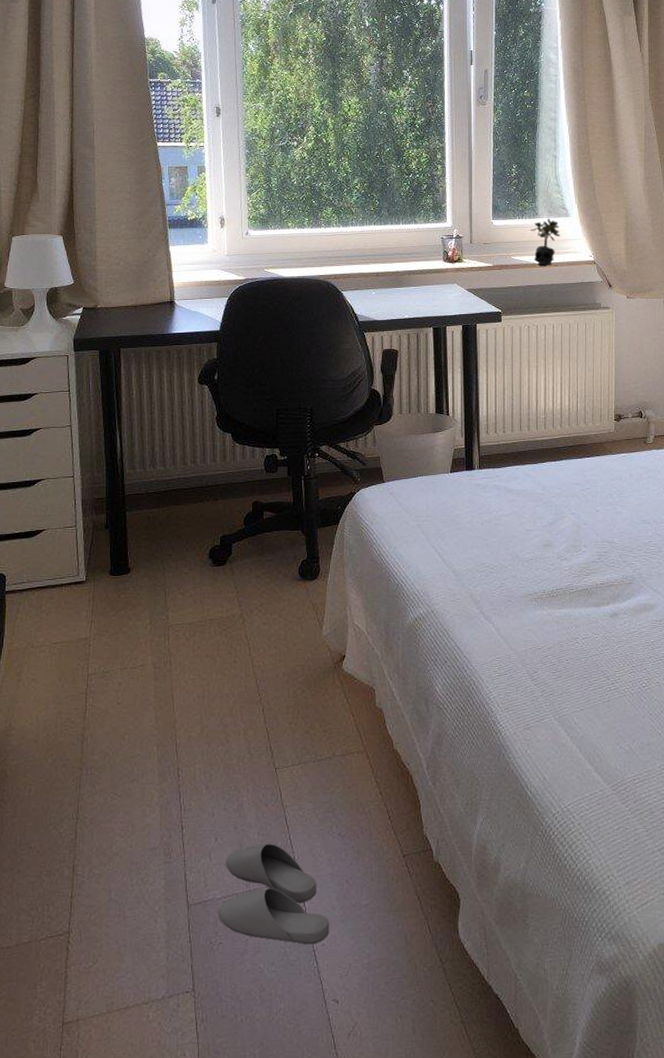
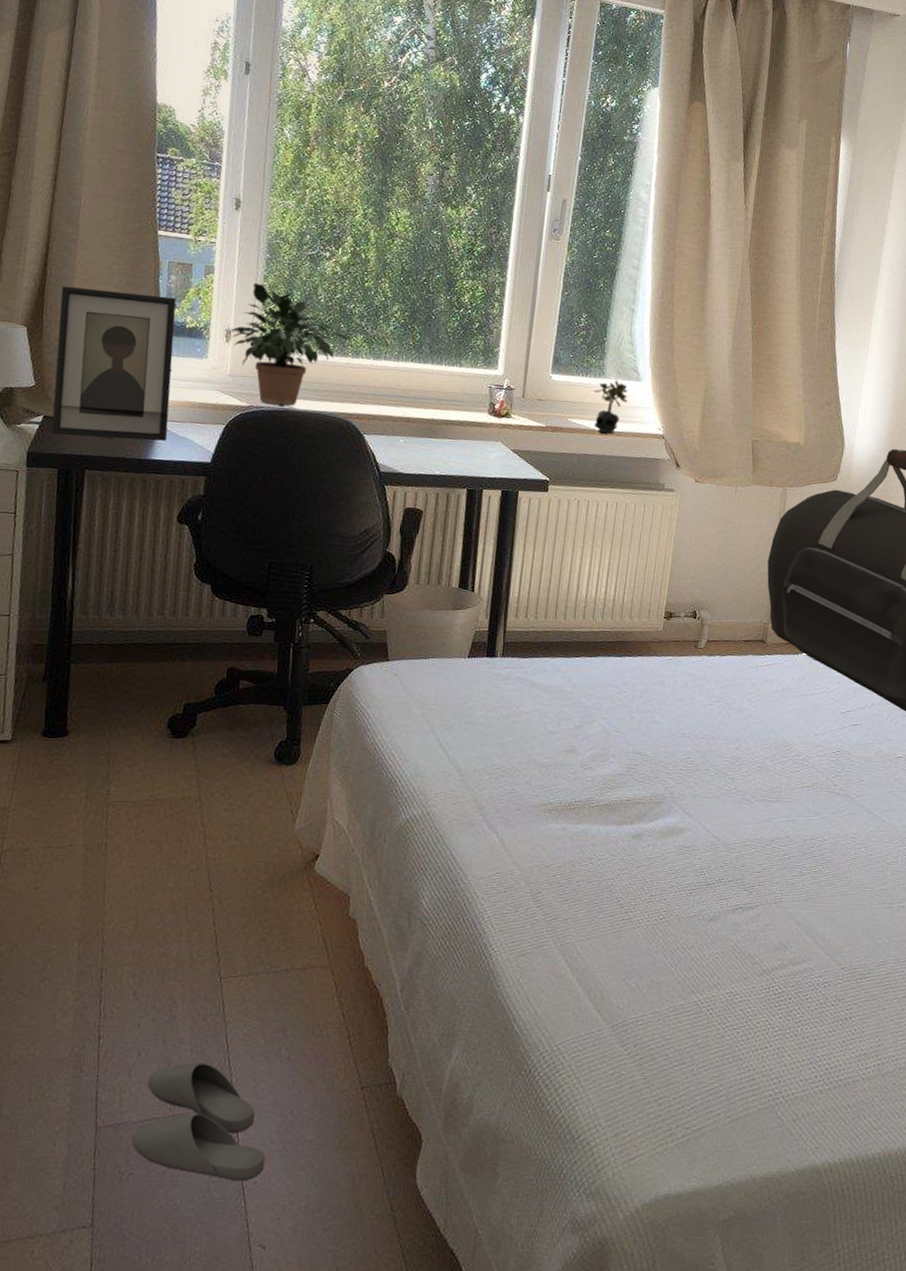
picture frame: none [86,196,183,322] -> present [51,286,177,441]
potted plant: none [221,176,324,275] -> present [226,283,353,406]

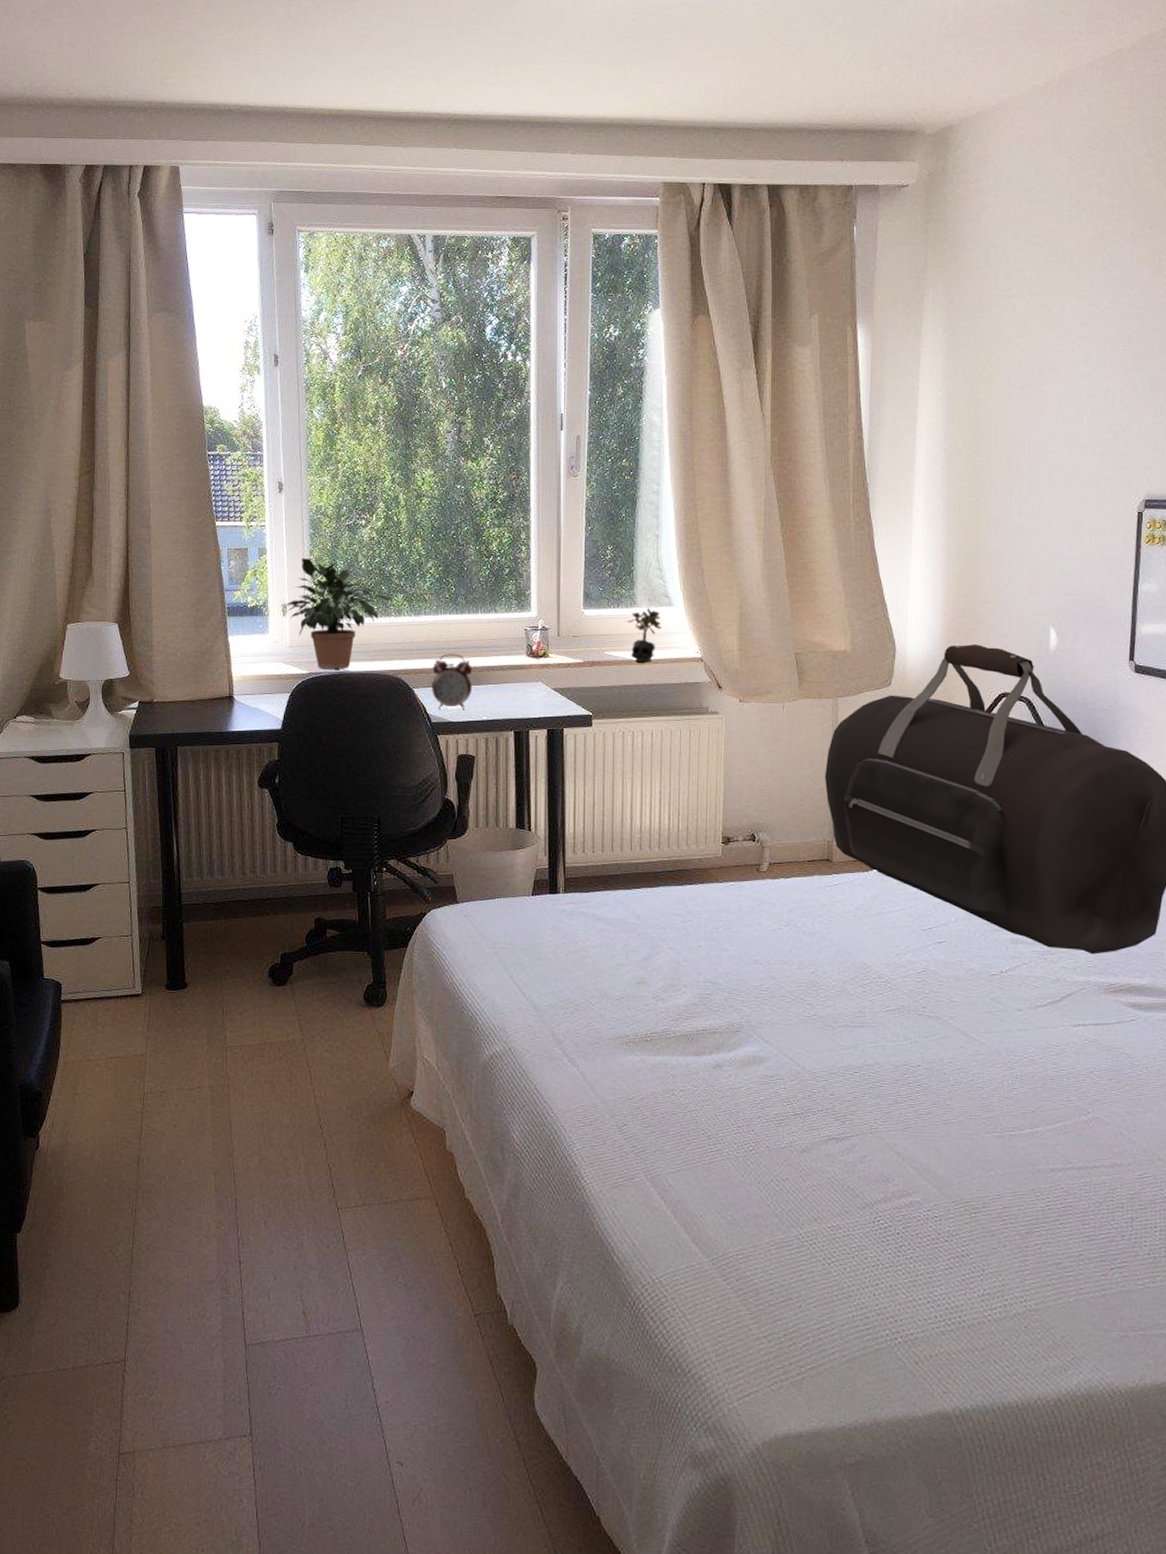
picture frame: present [51,286,177,441] -> none [142,581,242,717]
slippers: present [131,1062,266,1180] -> none [276,1287,394,1399]
alarm clock: none [384,402,431,463] -> present [432,653,473,710]

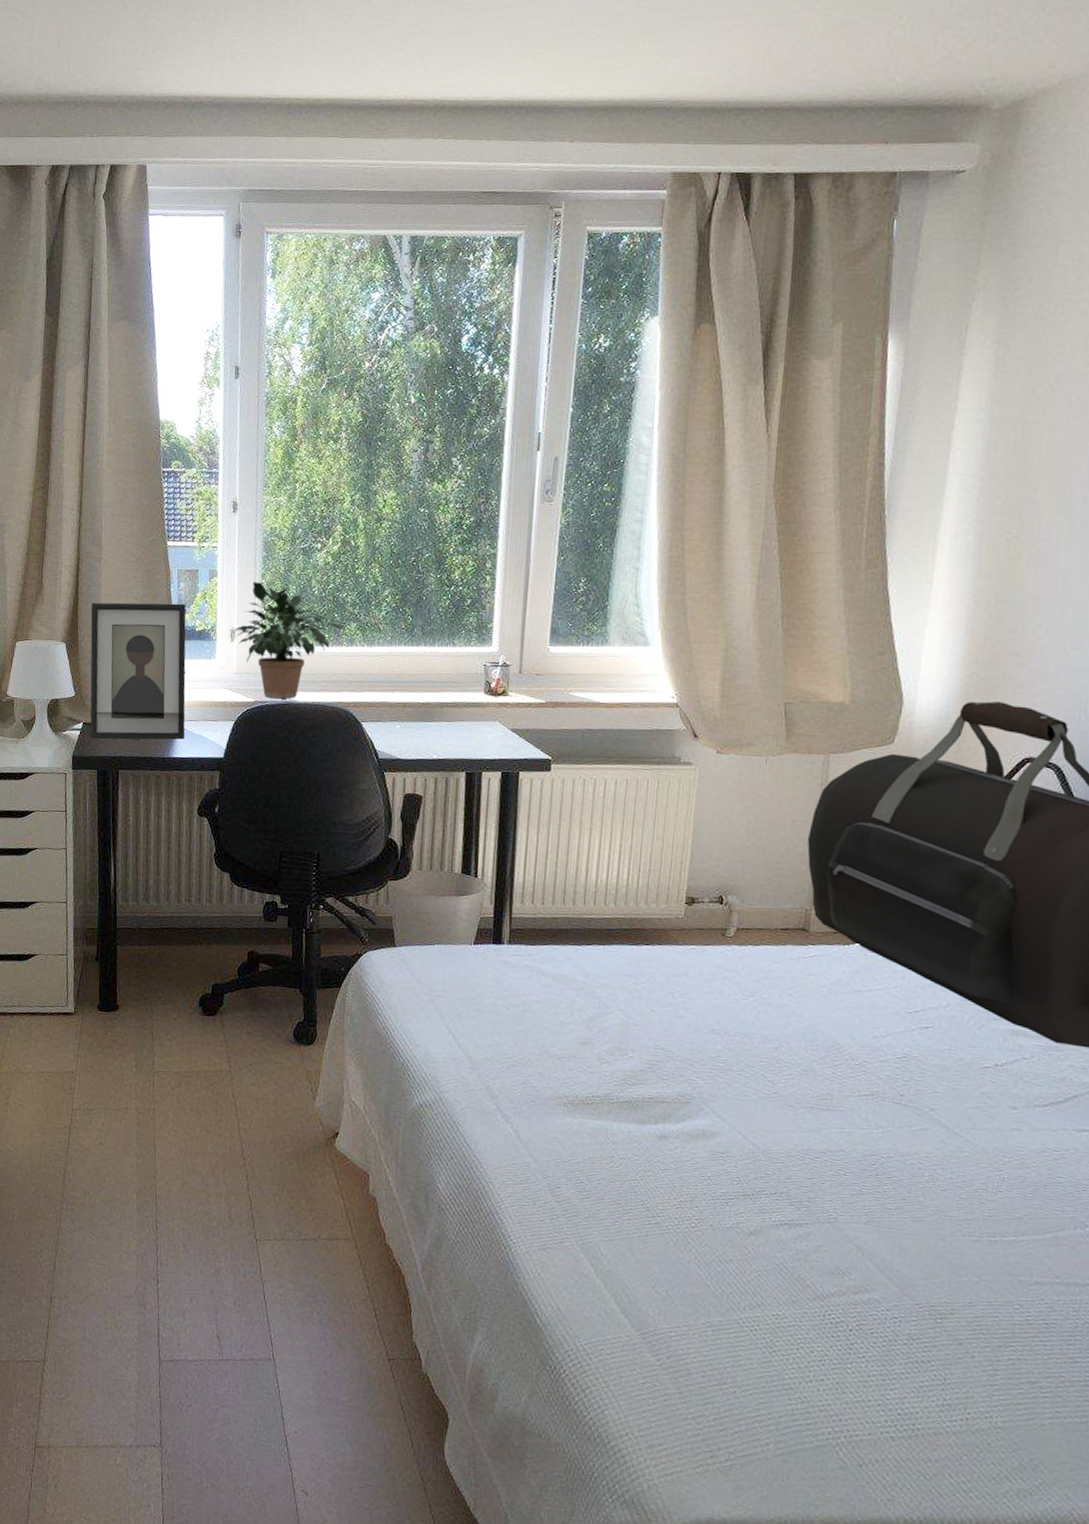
picture frame: none [142,581,242,717] -> present [90,602,187,741]
alarm clock: present [432,653,473,710] -> none [381,687,426,748]
succulent plant: present [627,608,662,663] -> none [596,647,635,706]

